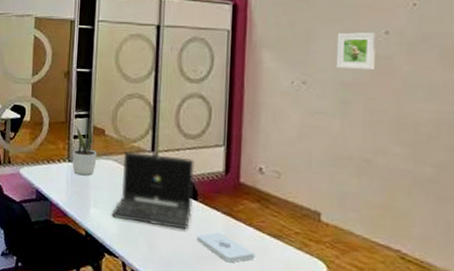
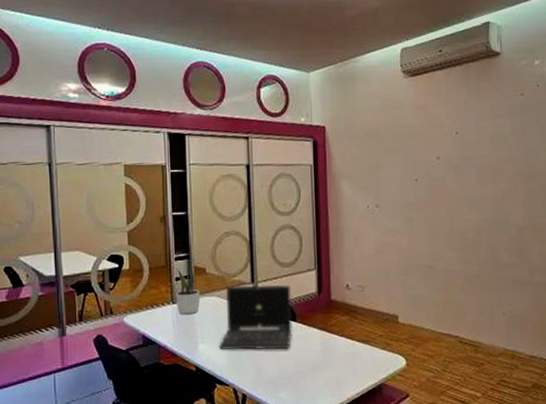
notepad: present [196,231,255,263] -> none [298,346,349,371]
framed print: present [336,32,376,69] -> none [400,158,431,191]

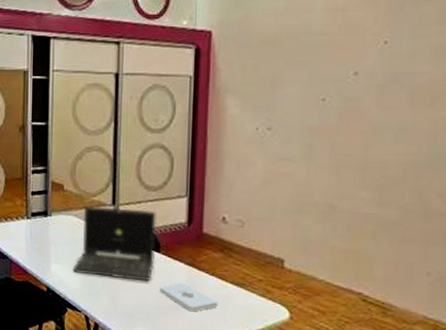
potted plant: present [175,261,200,315] -> none [30,176,56,232]
notepad: none [298,346,349,371] -> present [159,282,218,312]

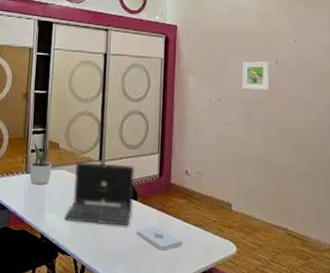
potted plant: none [30,176,56,232] -> present [29,136,52,185]
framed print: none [302,73,344,113] -> present [241,61,269,90]

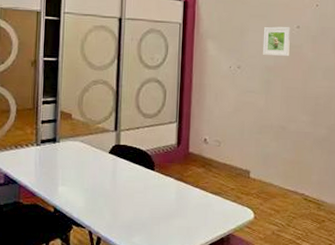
potted plant: present [29,136,52,185] -> none [40,106,64,158]
laptop: present [64,162,135,226] -> none [78,132,152,196]
notepad: present [136,225,183,251] -> none [153,195,201,220]

